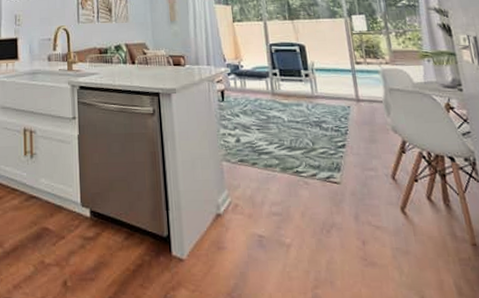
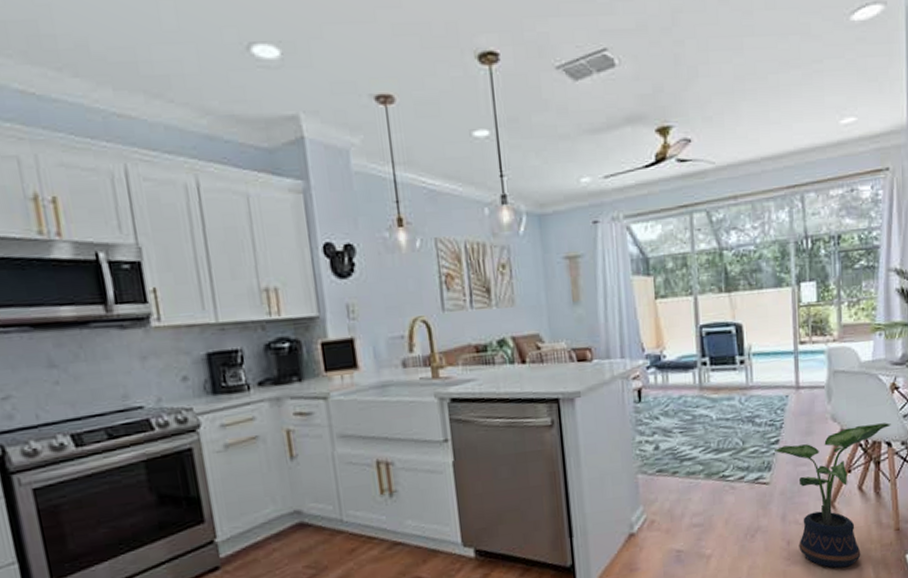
potted plant: none [342,138,451,277] -> present [775,423,891,569]

